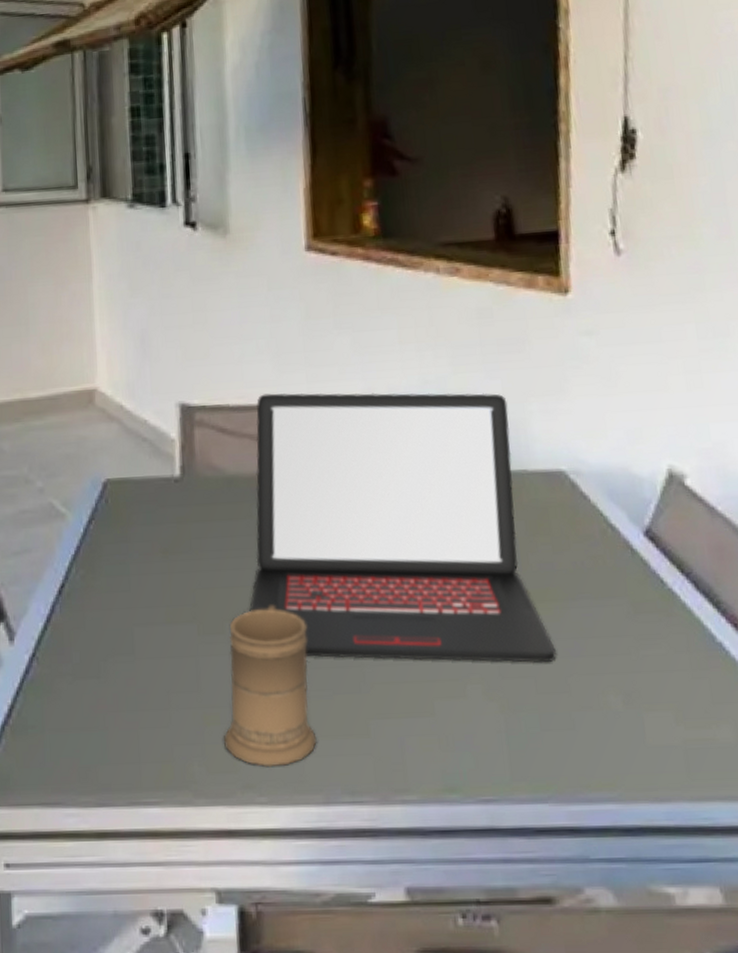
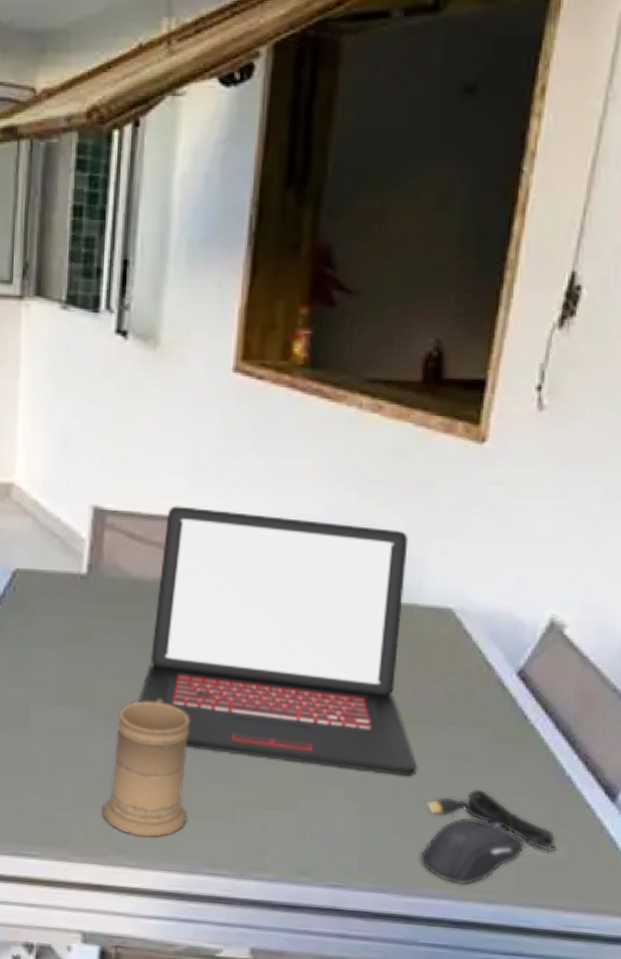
computer mouse: none [574,668,723,783] -> present [420,789,557,885]

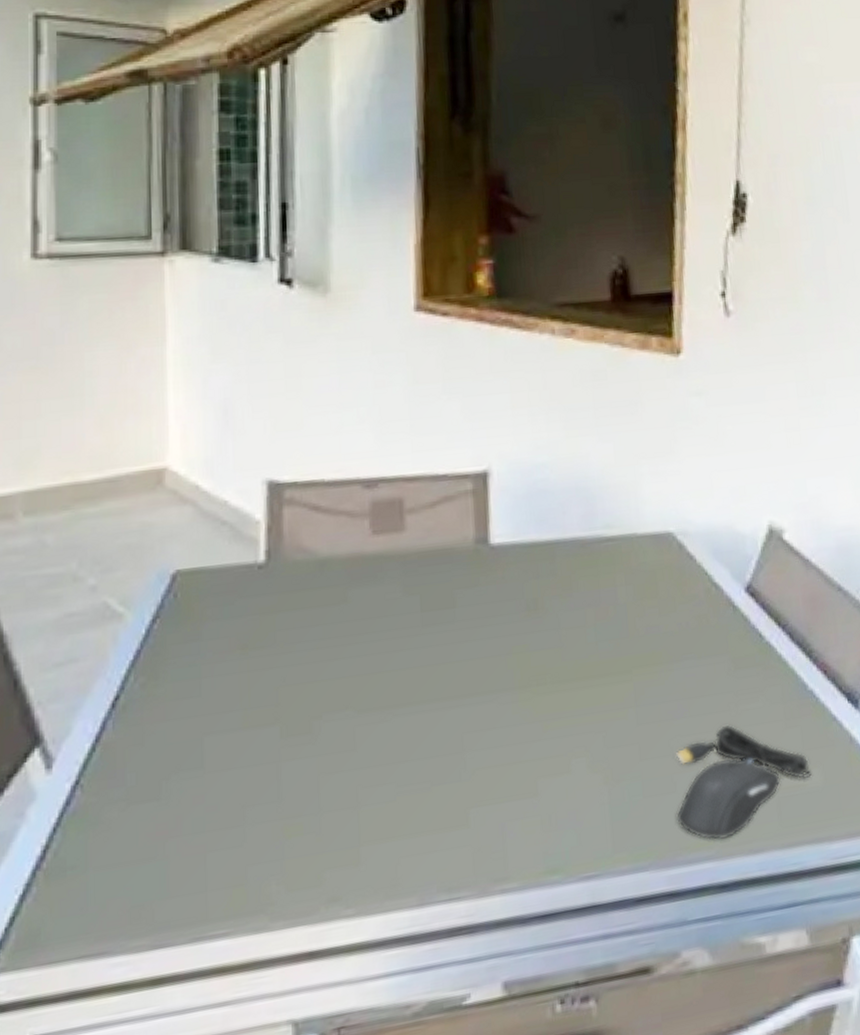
mug: present [103,698,190,837] -> none [307,695,412,875]
laptop: present [139,506,418,776] -> none [341,457,661,748]

